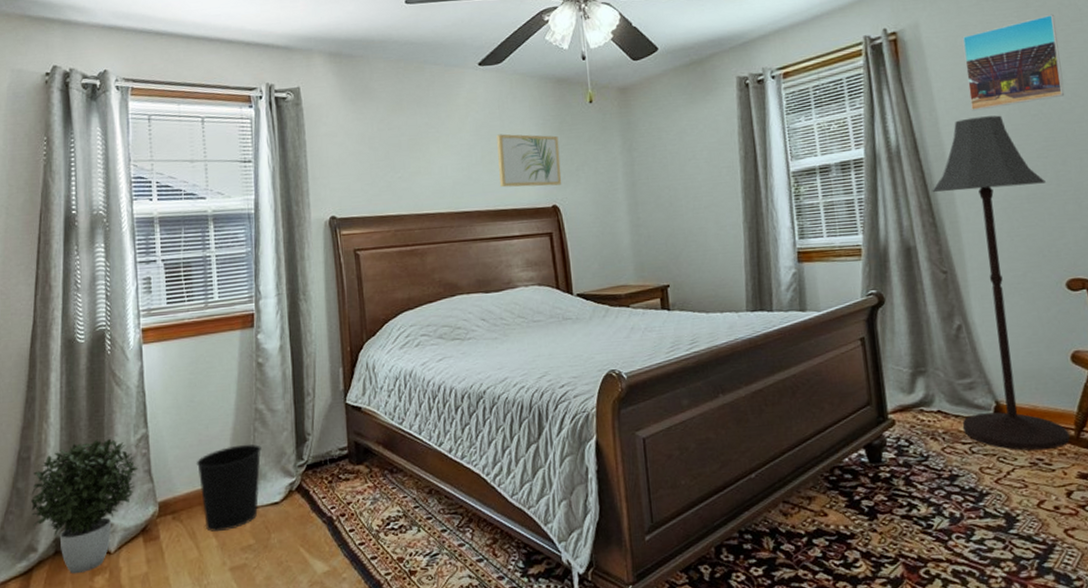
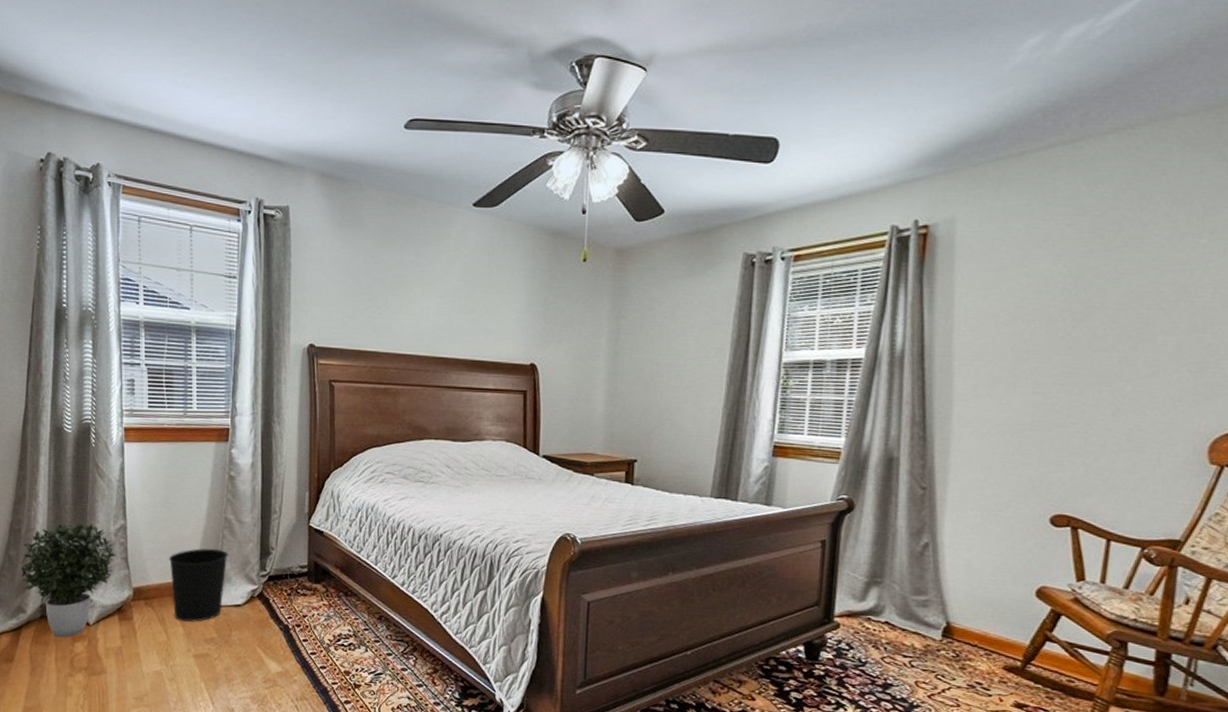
wall art: present [496,134,562,188] -> none [480,282,546,344]
floor lamp: present [932,115,1070,451] -> none [907,331,1055,676]
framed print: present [962,14,1065,111] -> none [991,226,1113,324]

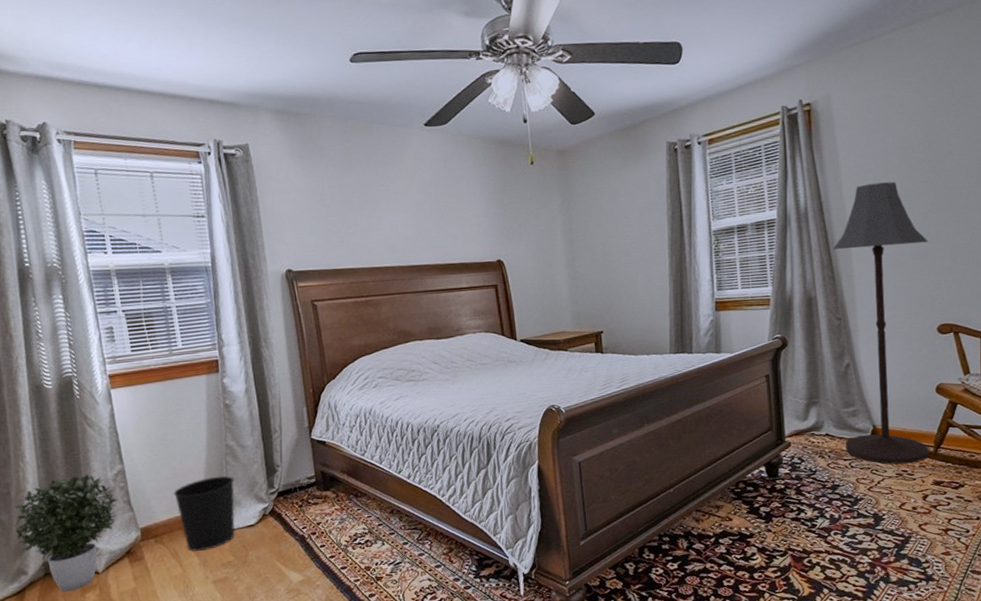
floor lamp: none [907,331,1055,676] -> present [833,181,929,465]

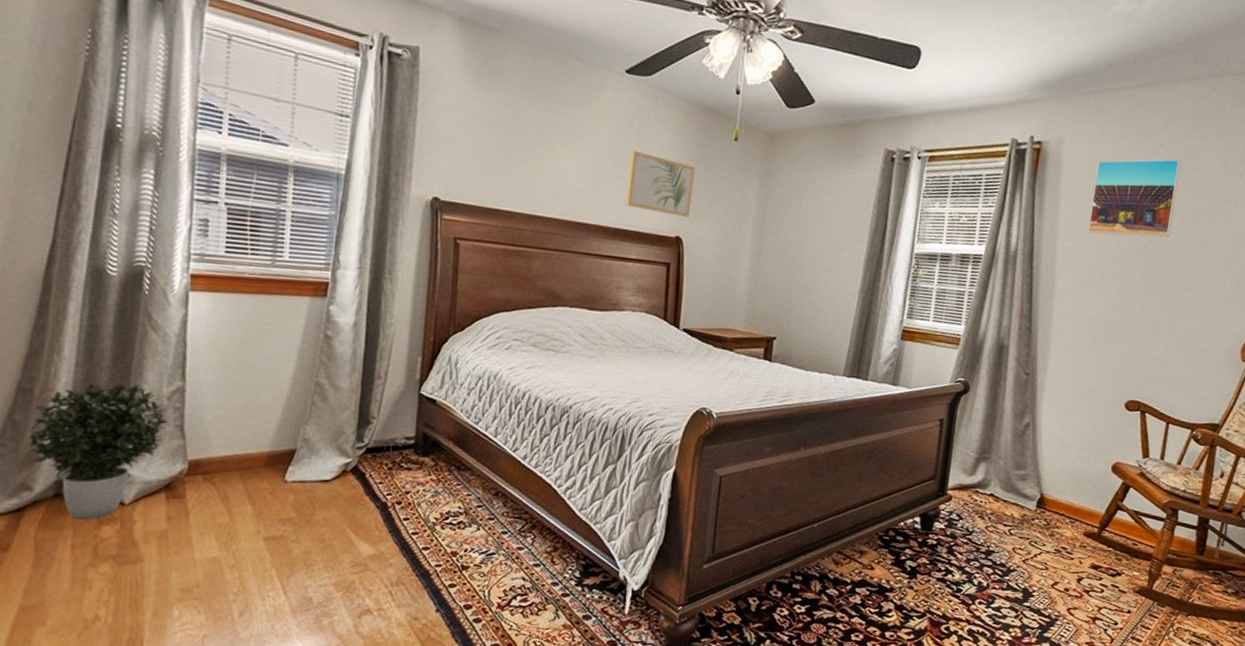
wastebasket: present [173,475,235,552] -> none [238,416,318,500]
wall art: none [443,192,506,243] -> present [625,150,696,217]
floor lamp: present [833,181,929,465] -> none [1007,238,1133,541]
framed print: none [867,90,951,178] -> present [1087,159,1181,237]

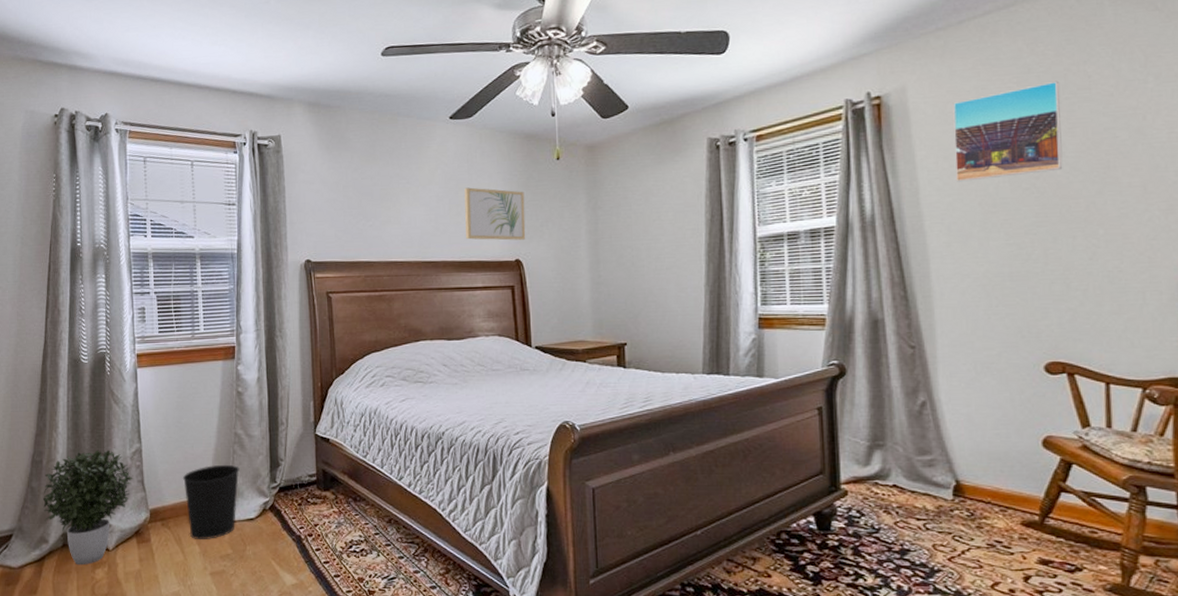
wastebasket: none [238,416,318,500] -> present [182,464,240,539]

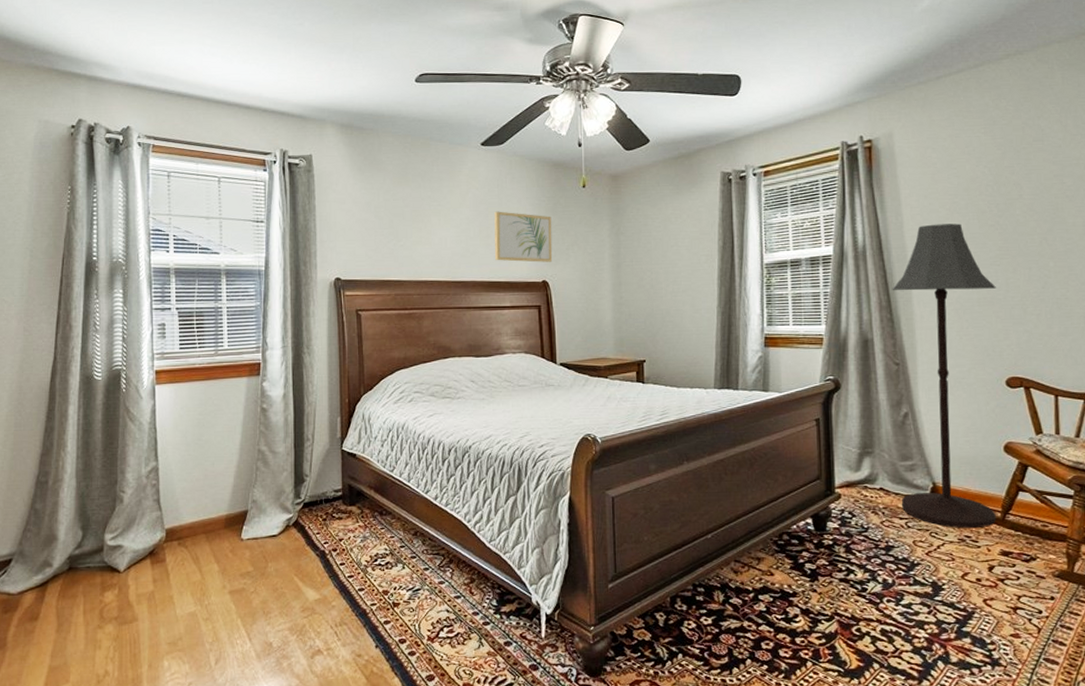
potted plant: present [43,449,133,566] -> none [48,468,149,589]
wastebasket: present [182,464,240,539] -> none [201,481,263,558]
floor lamp: none [906,187,1033,533] -> present [892,223,996,529]
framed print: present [953,80,1063,182] -> none [932,132,1021,218]

